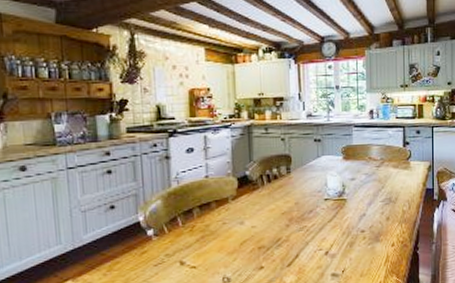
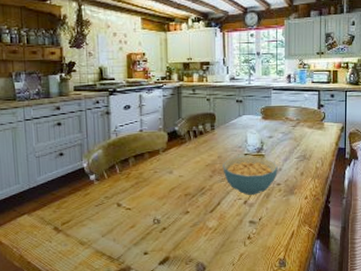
cereal bowl: none [300,201,362,245] -> present [223,156,278,195]

